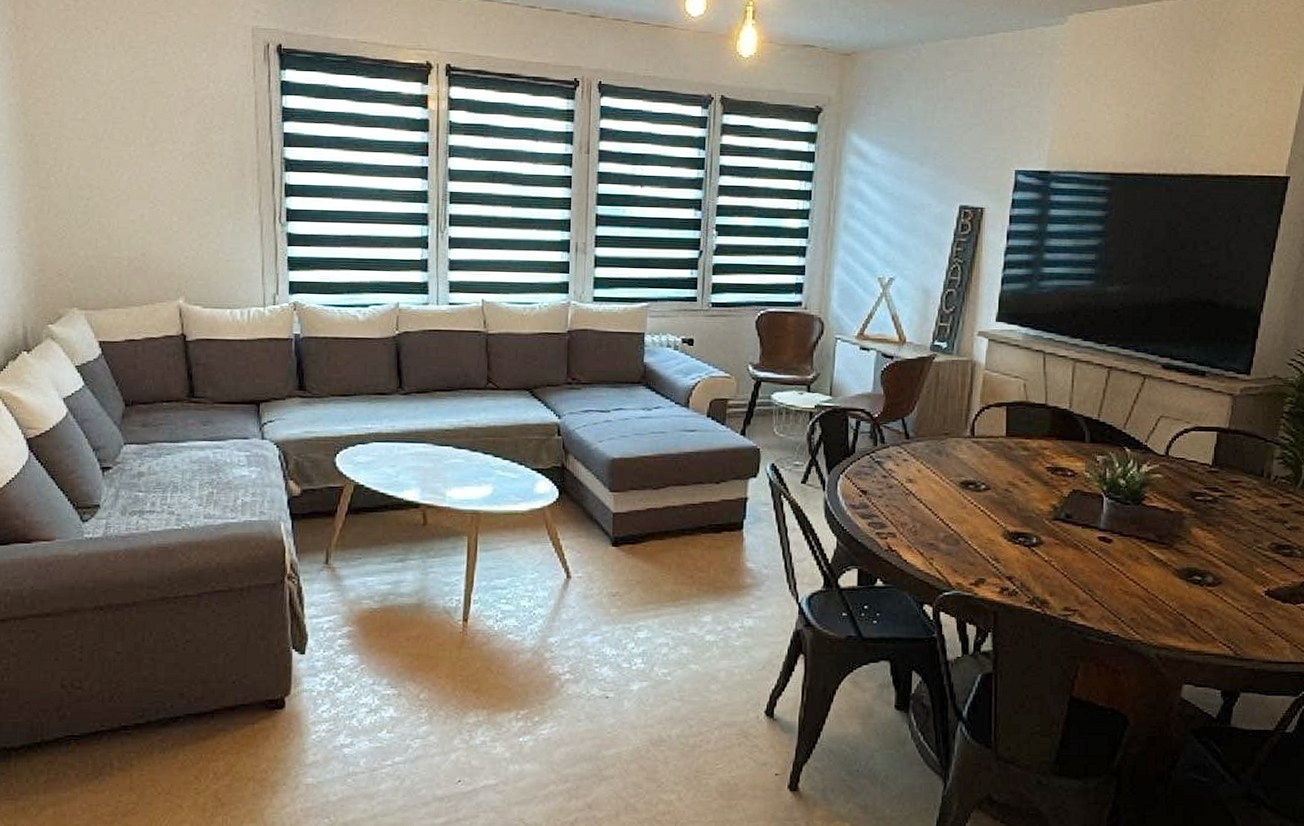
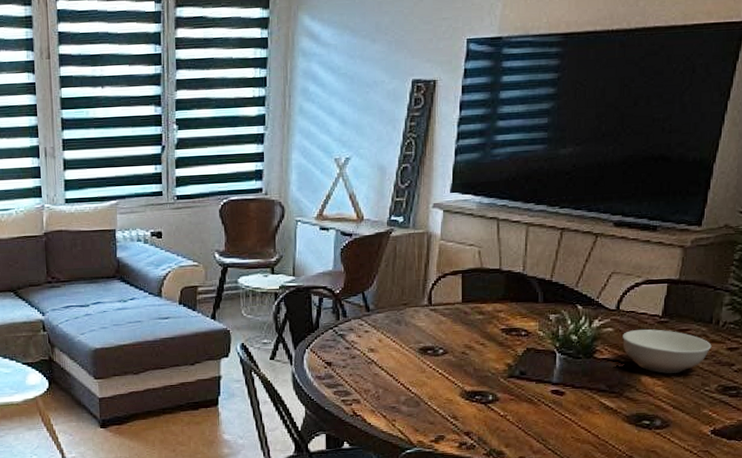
bowl: none [1172,478,1264,527] -> present [622,329,712,373]

